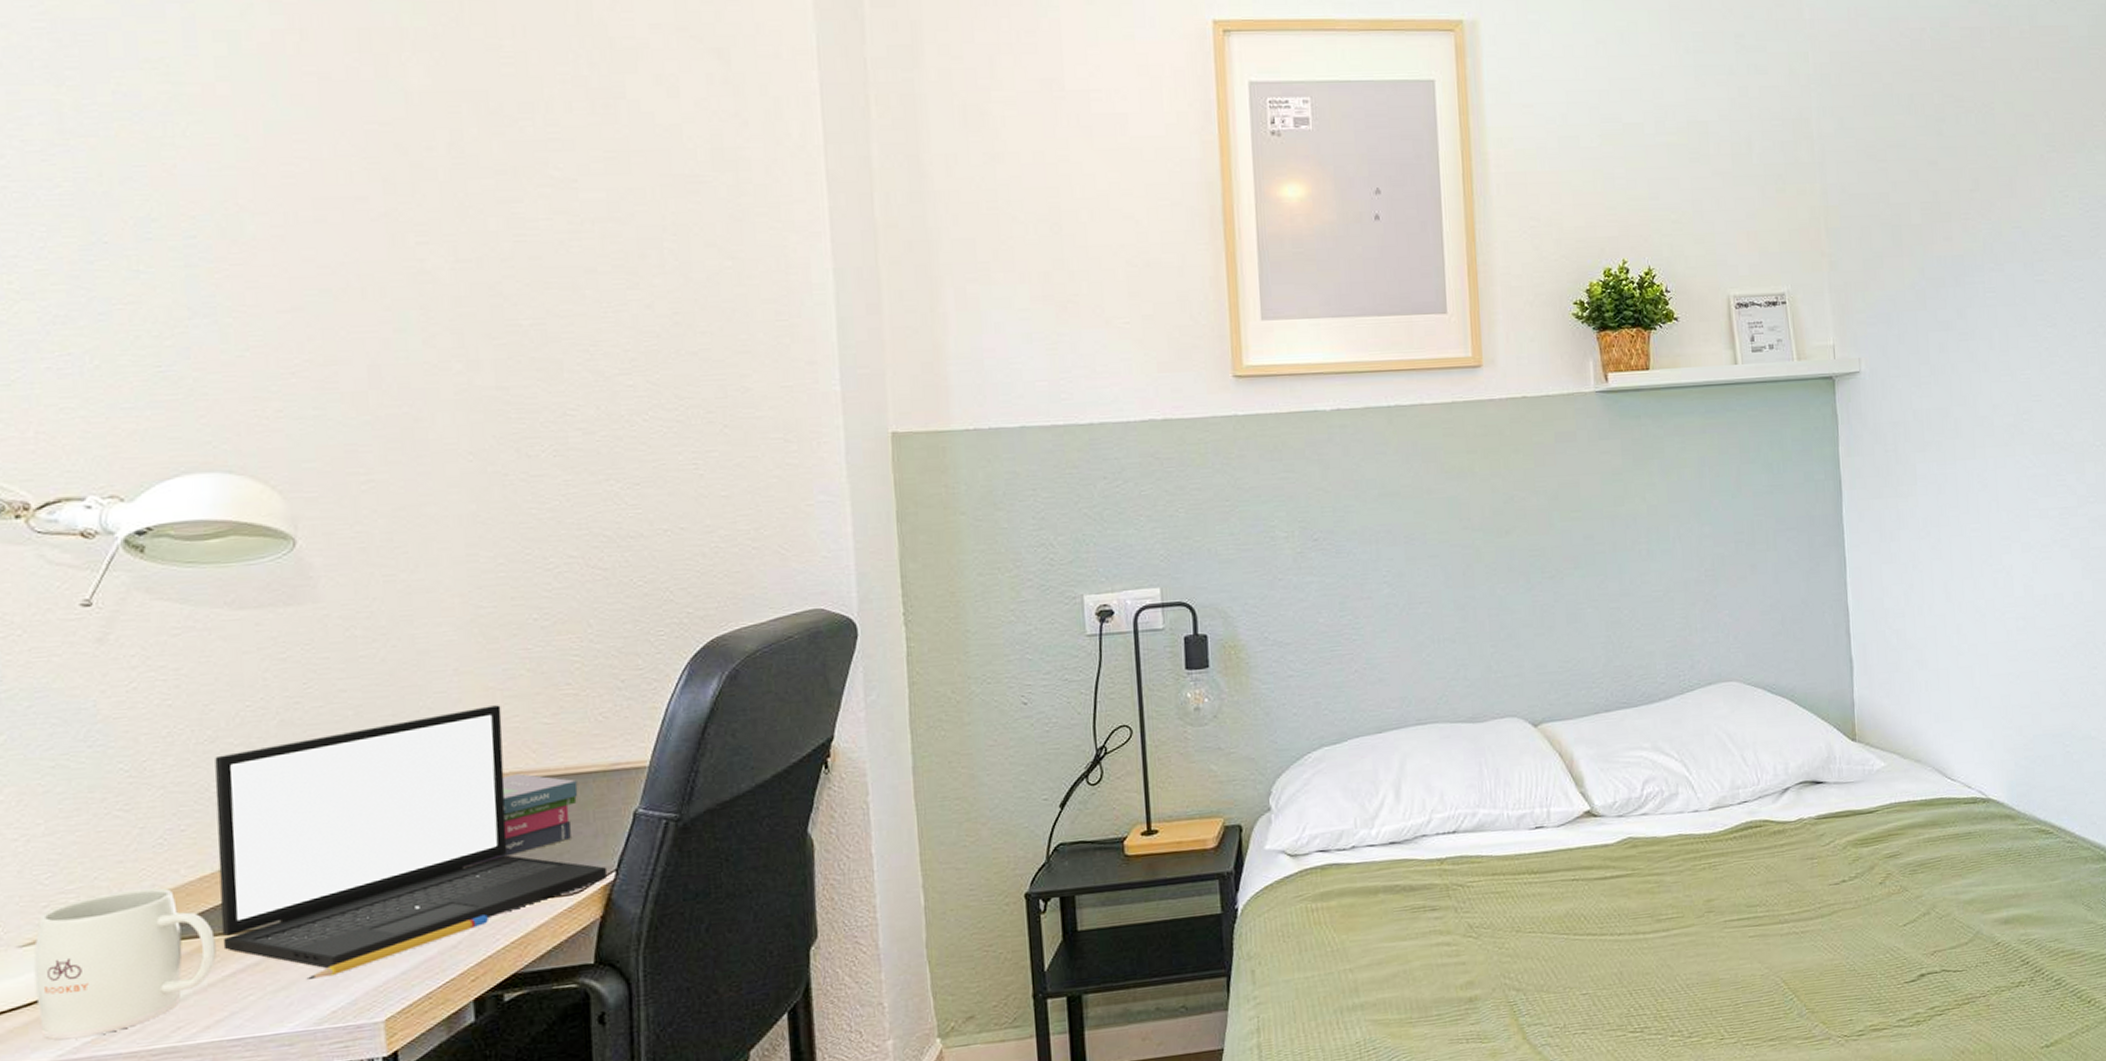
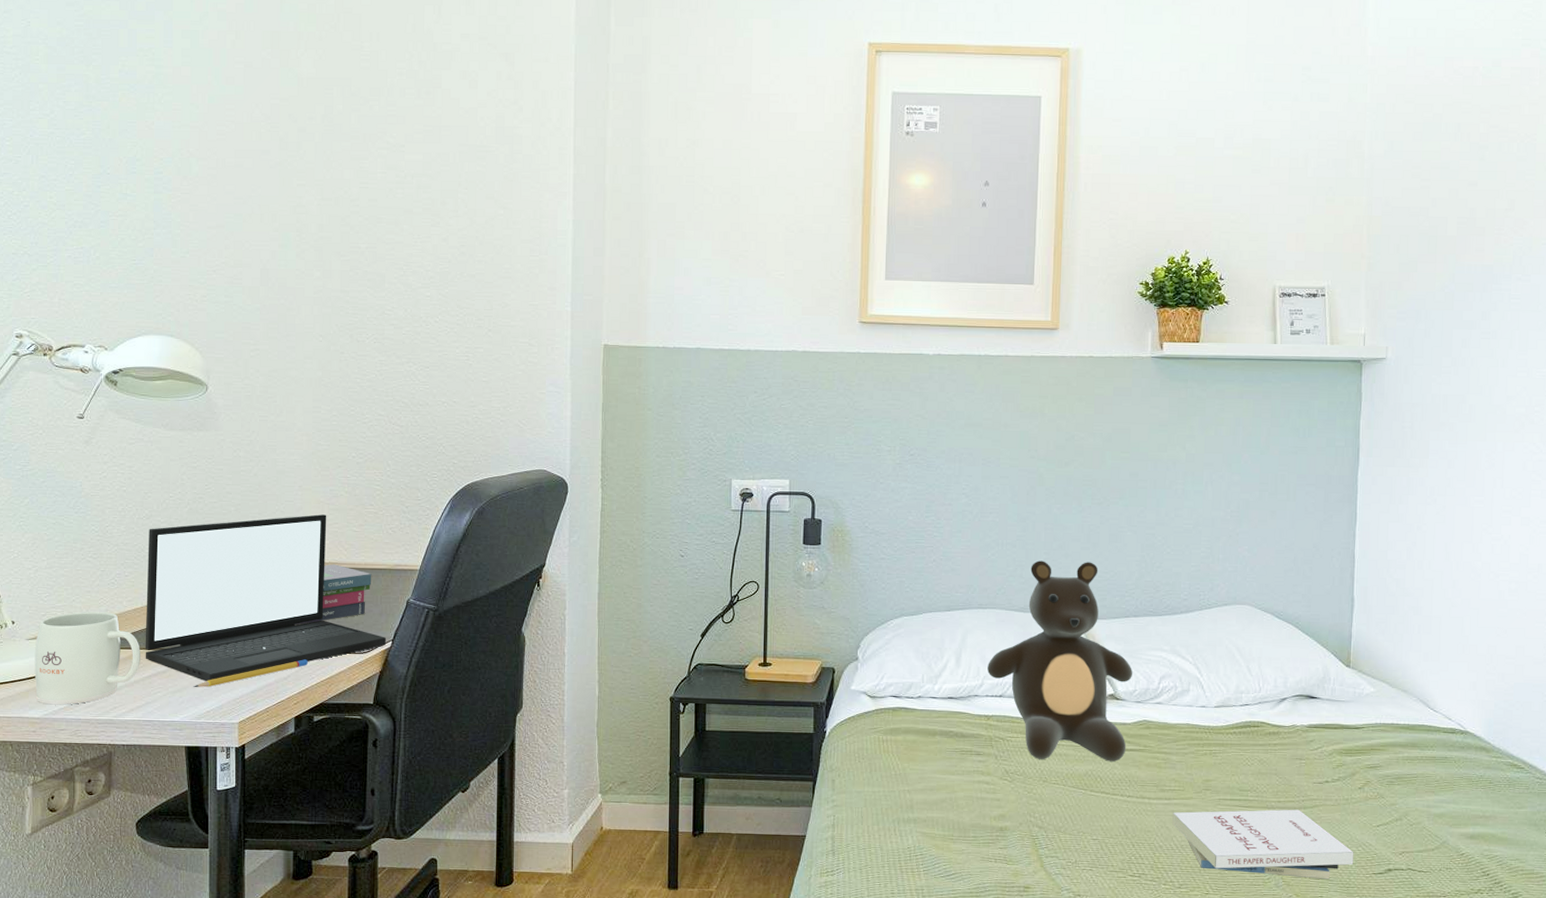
teddy bear: none [1435,650,1612,906] -> present [987,560,1133,762]
books: none [1673,919,1883,1009] -> present [1172,809,1354,879]

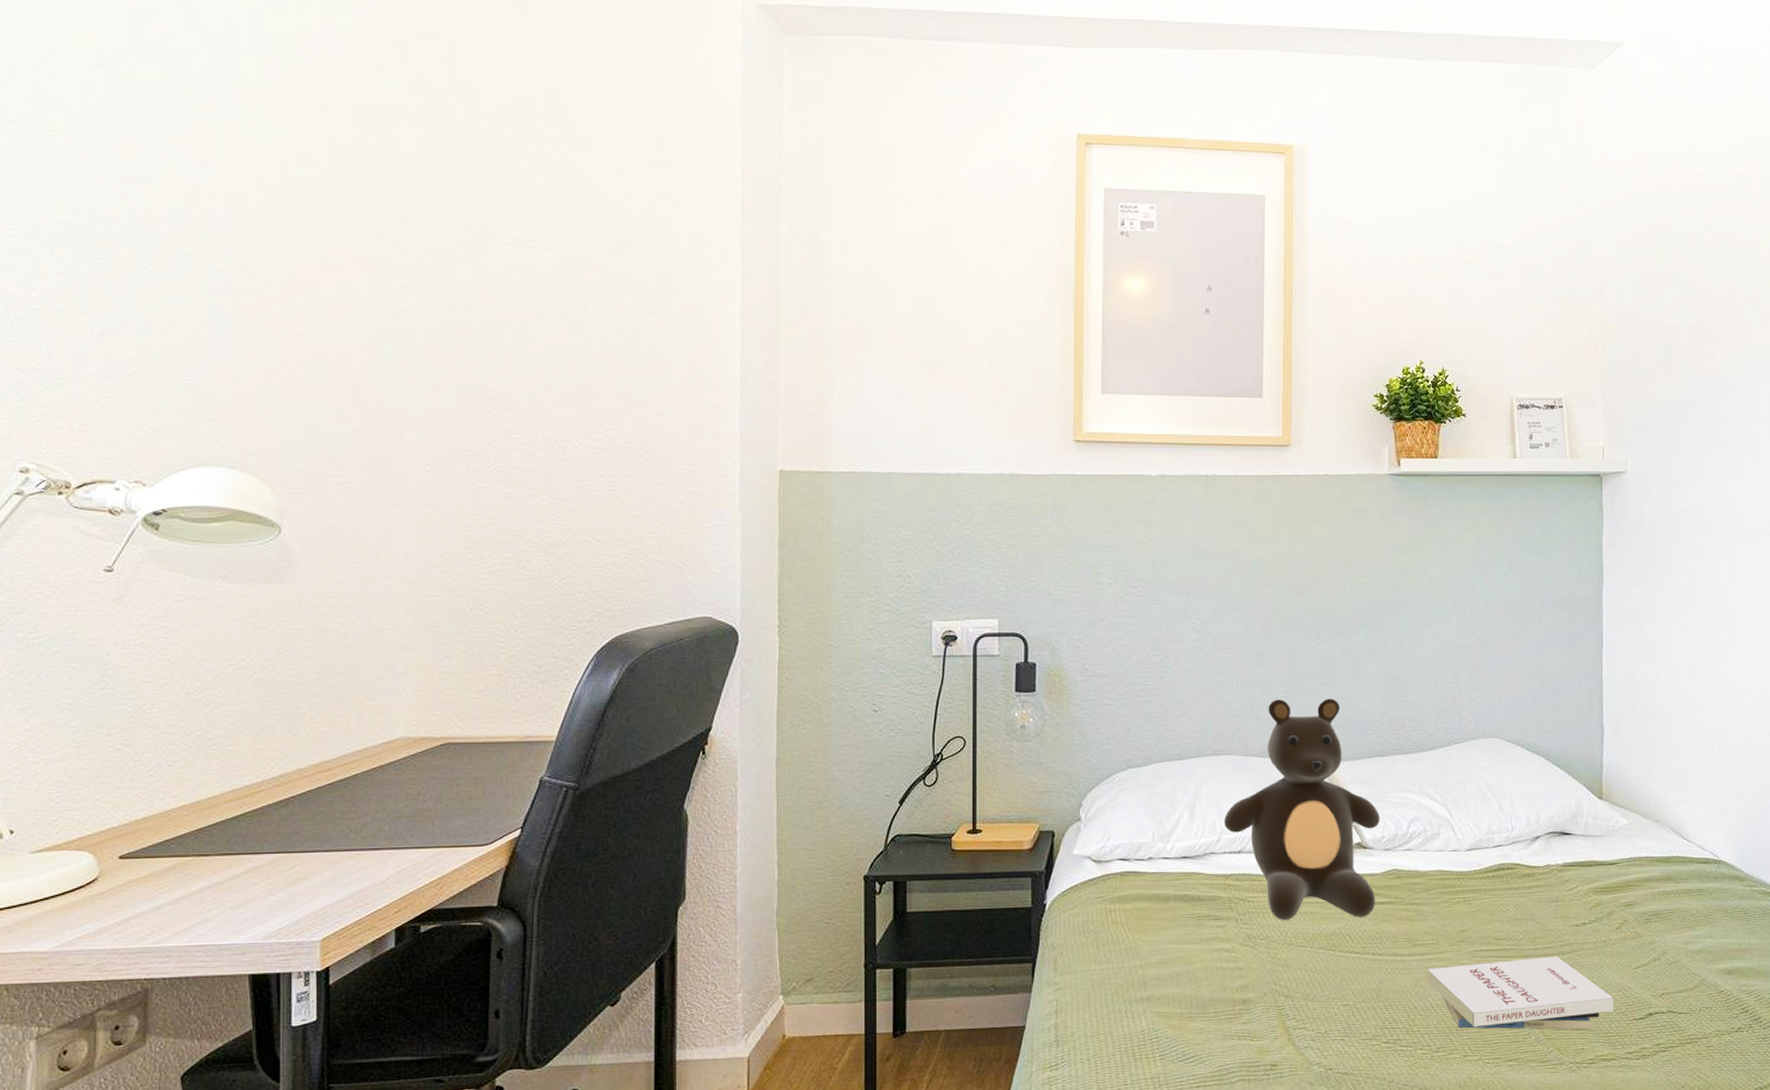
mug: present [34,612,140,705] -> none [41,812,189,934]
laptop: present [145,514,387,682] -> none [195,679,514,892]
pencil: present [193,659,308,687] -> none [260,857,412,900]
books: present [295,564,372,626] -> none [396,739,495,816]

